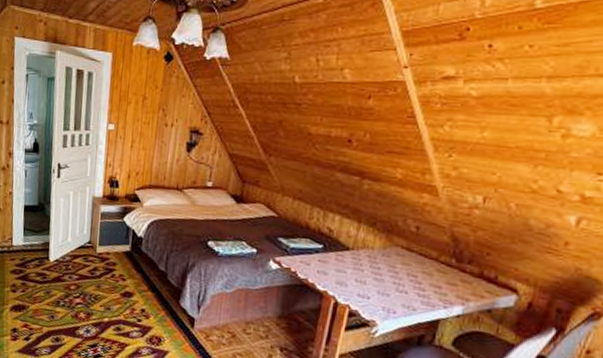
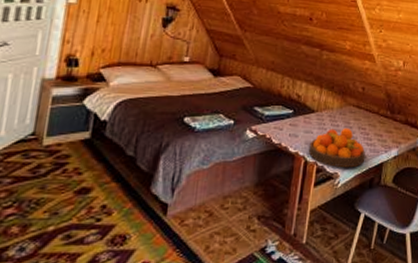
fruit bowl: none [340,270,415,319] -> present [309,127,365,168]

